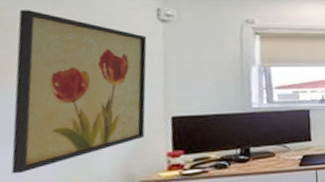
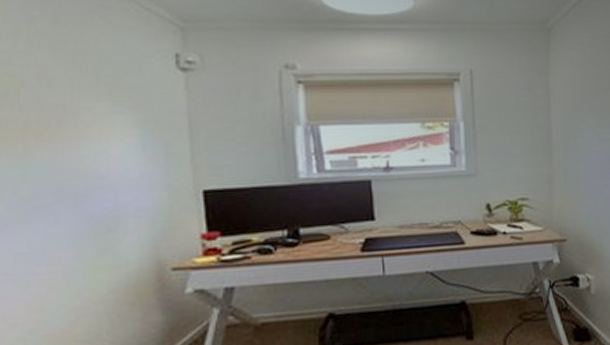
wall art: present [11,10,147,174] -> none [18,62,174,258]

